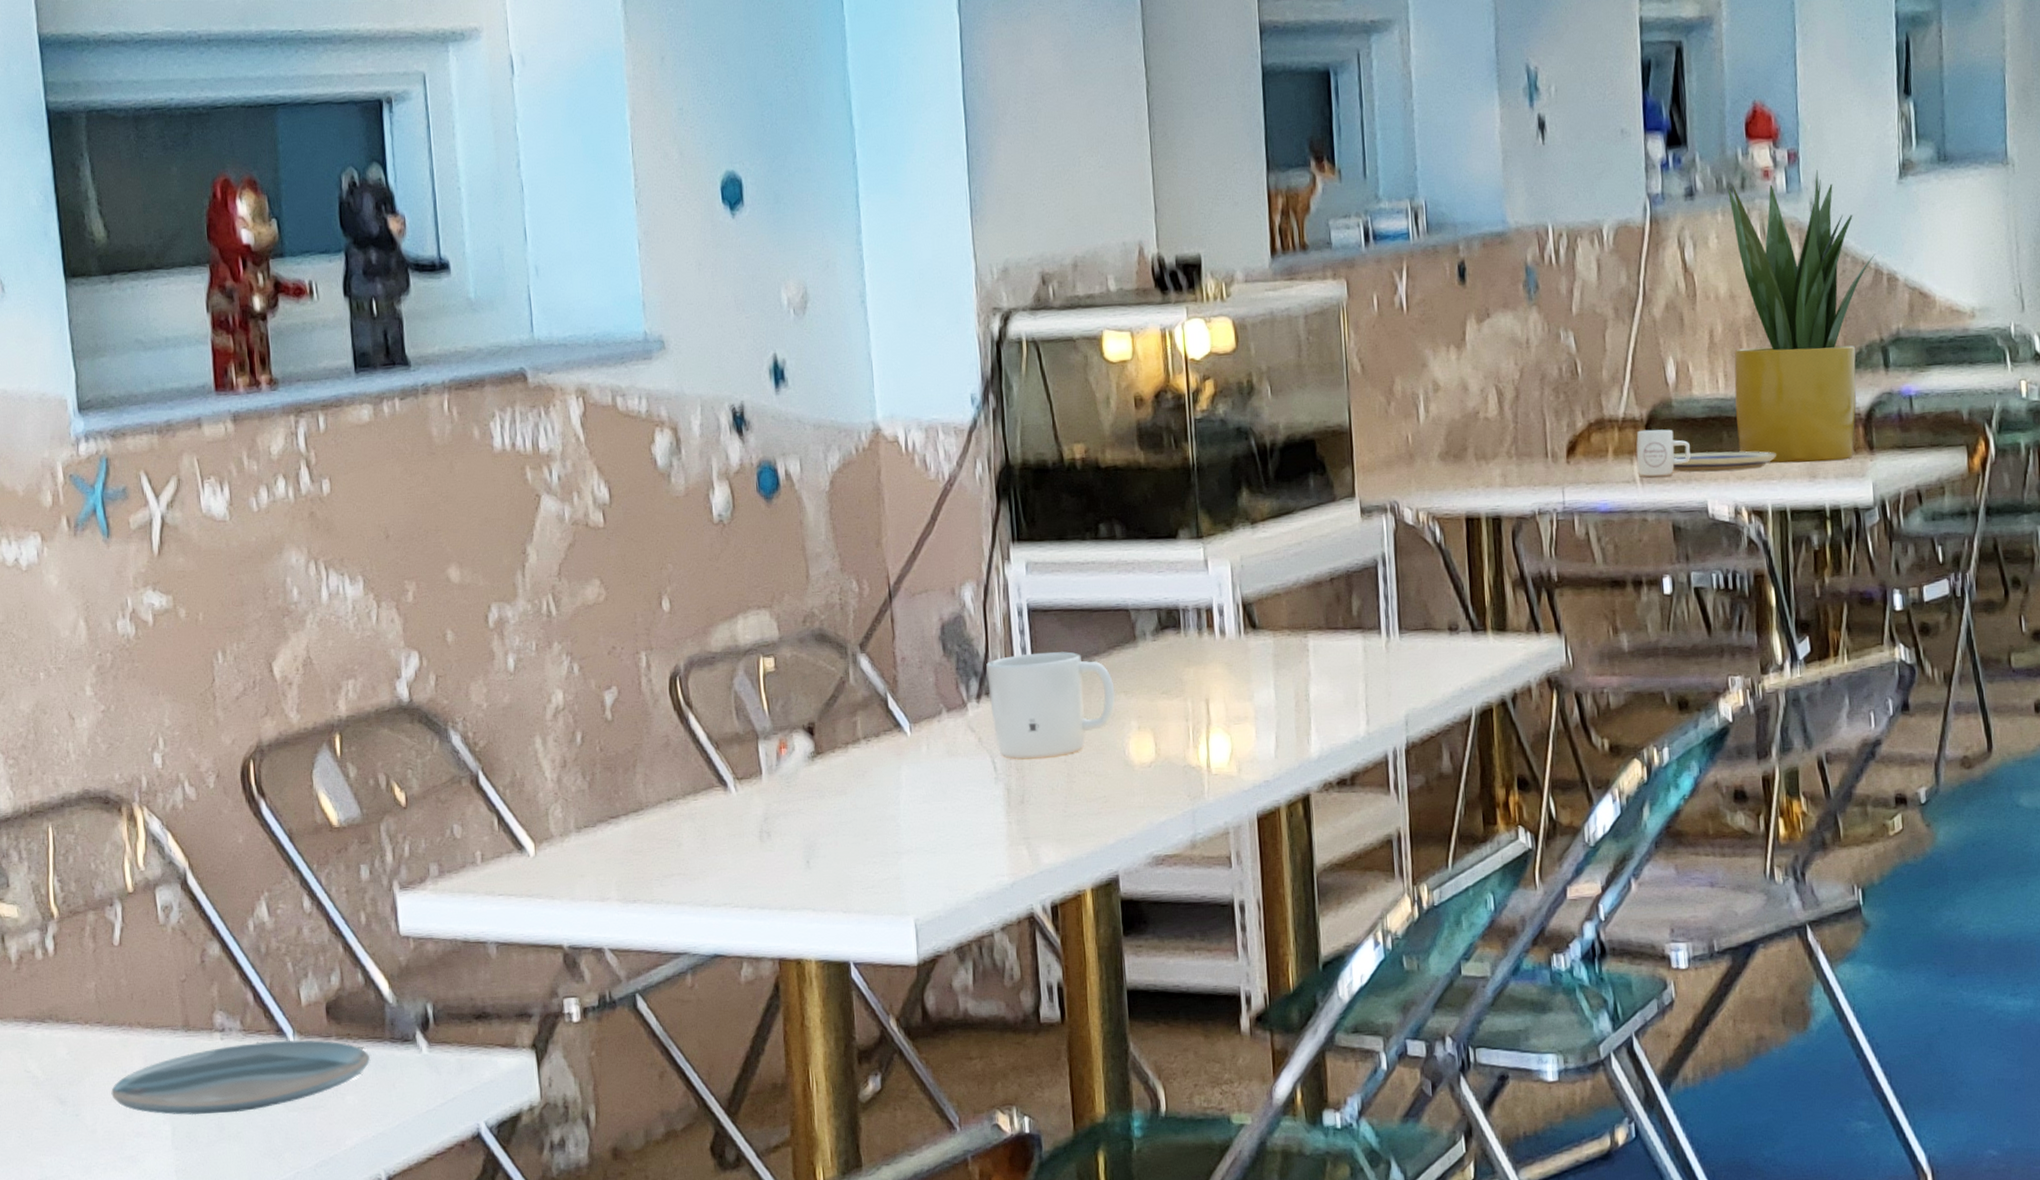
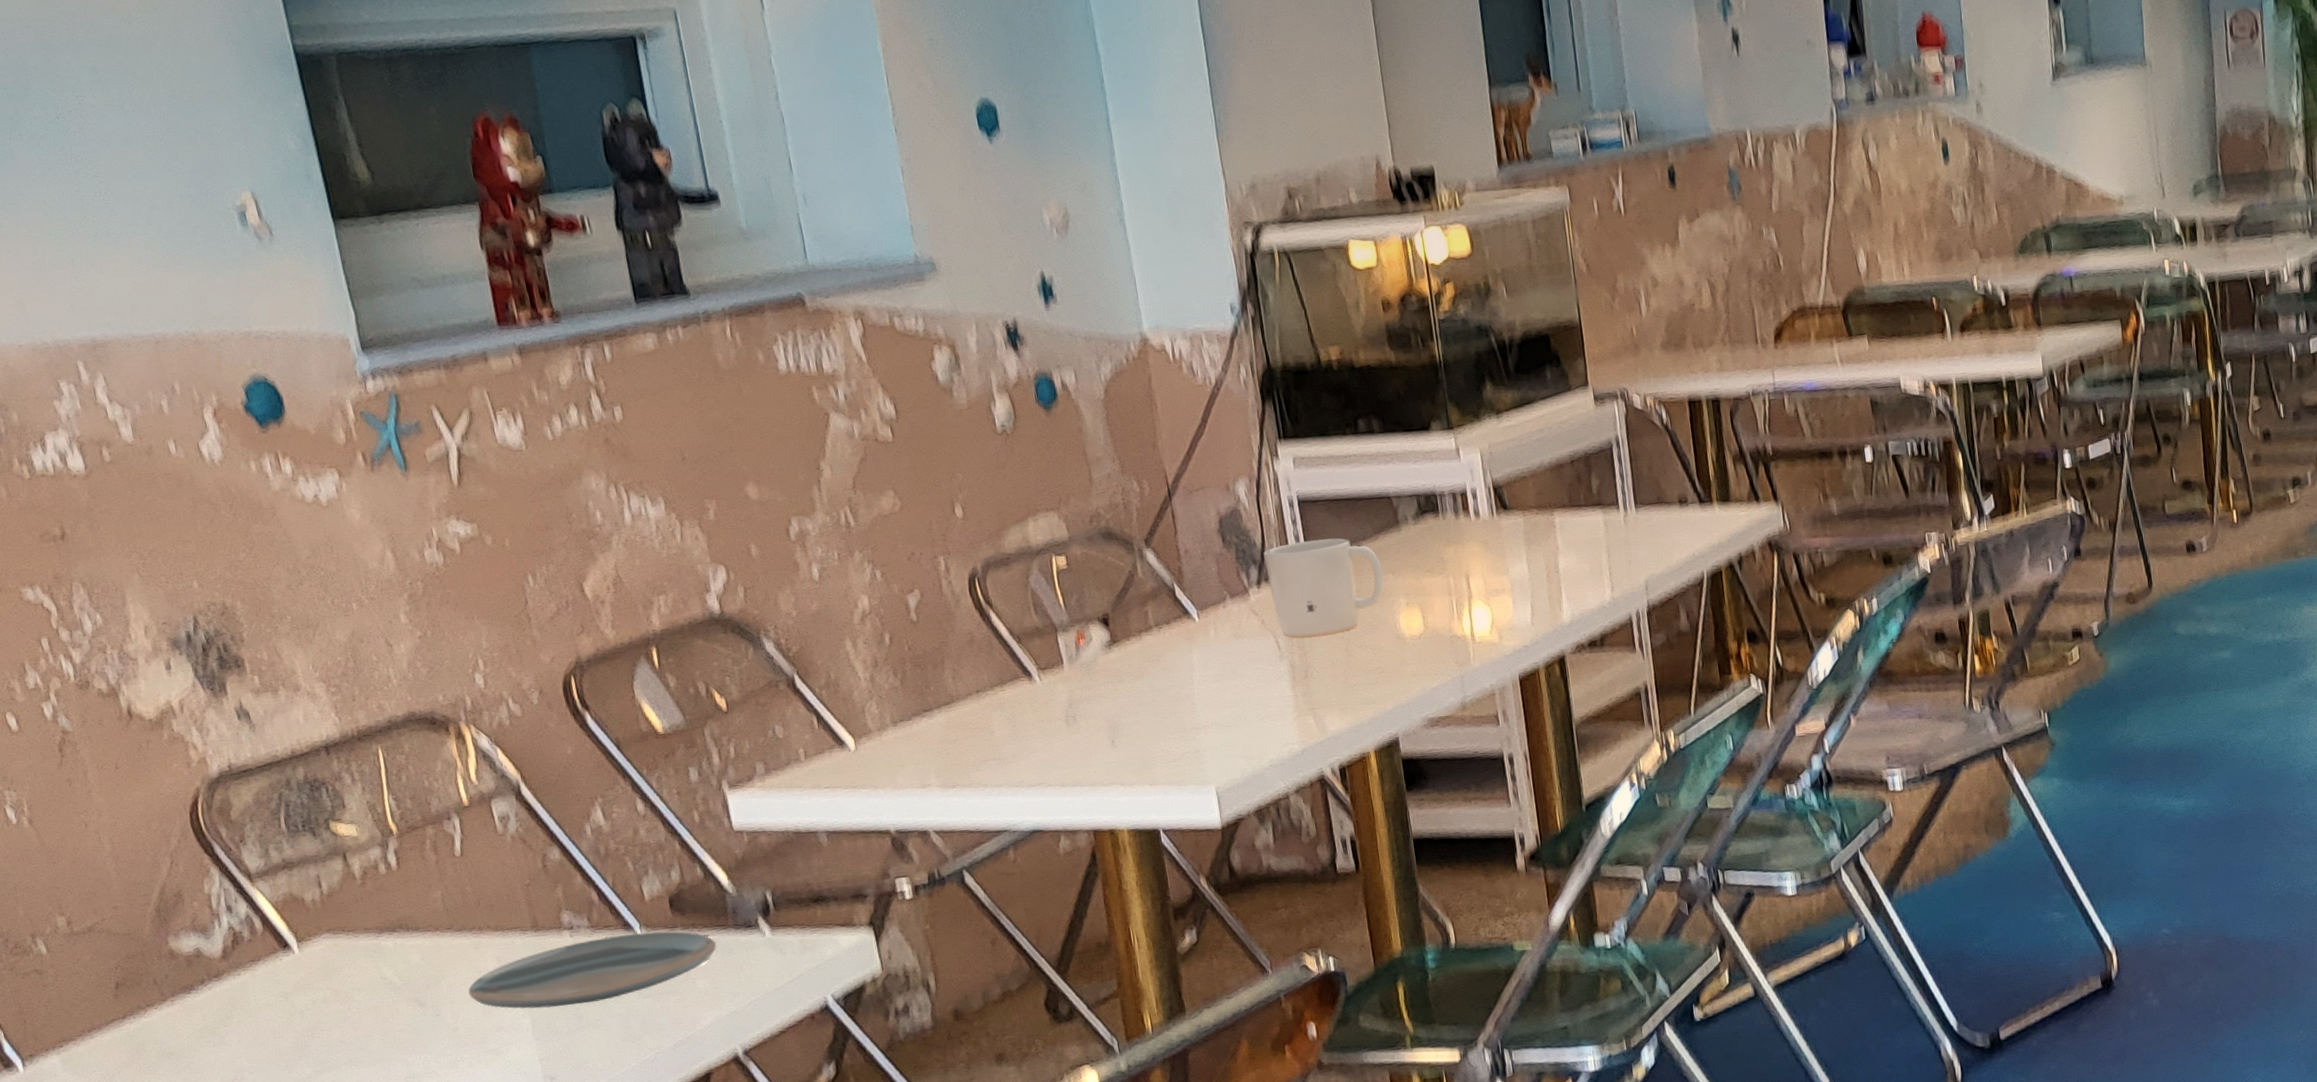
mug: present [1636,429,1691,479] -> none [1834,314,1883,359]
plate: present [1672,451,1776,473] -> none [1867,331,1957,353]
planter: present [1728,170,1876,464] -> none [1904,74,2036,342]

